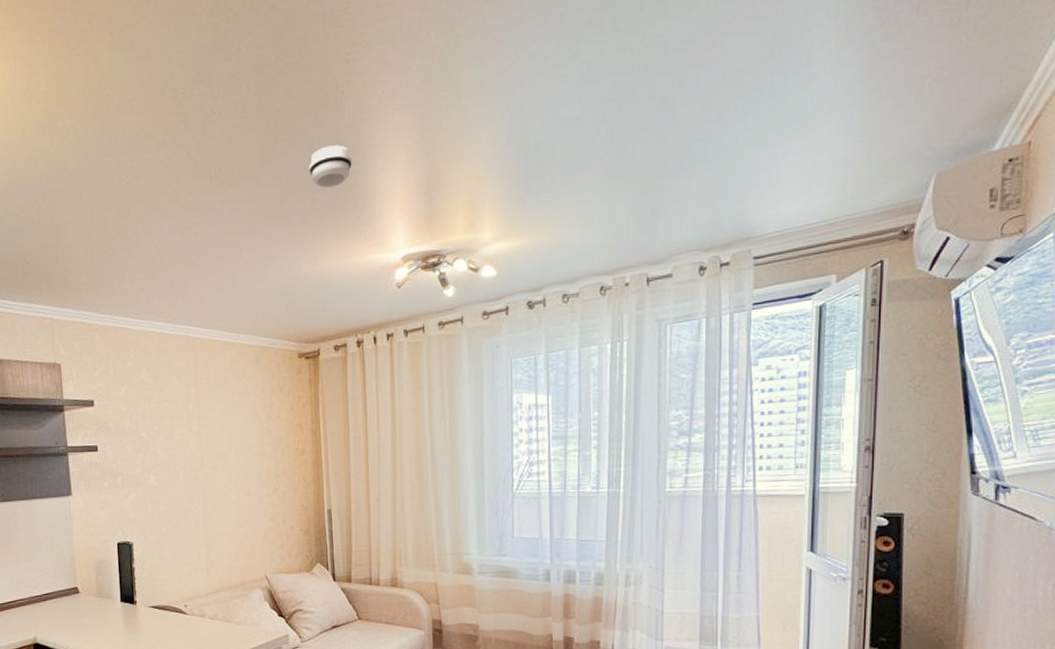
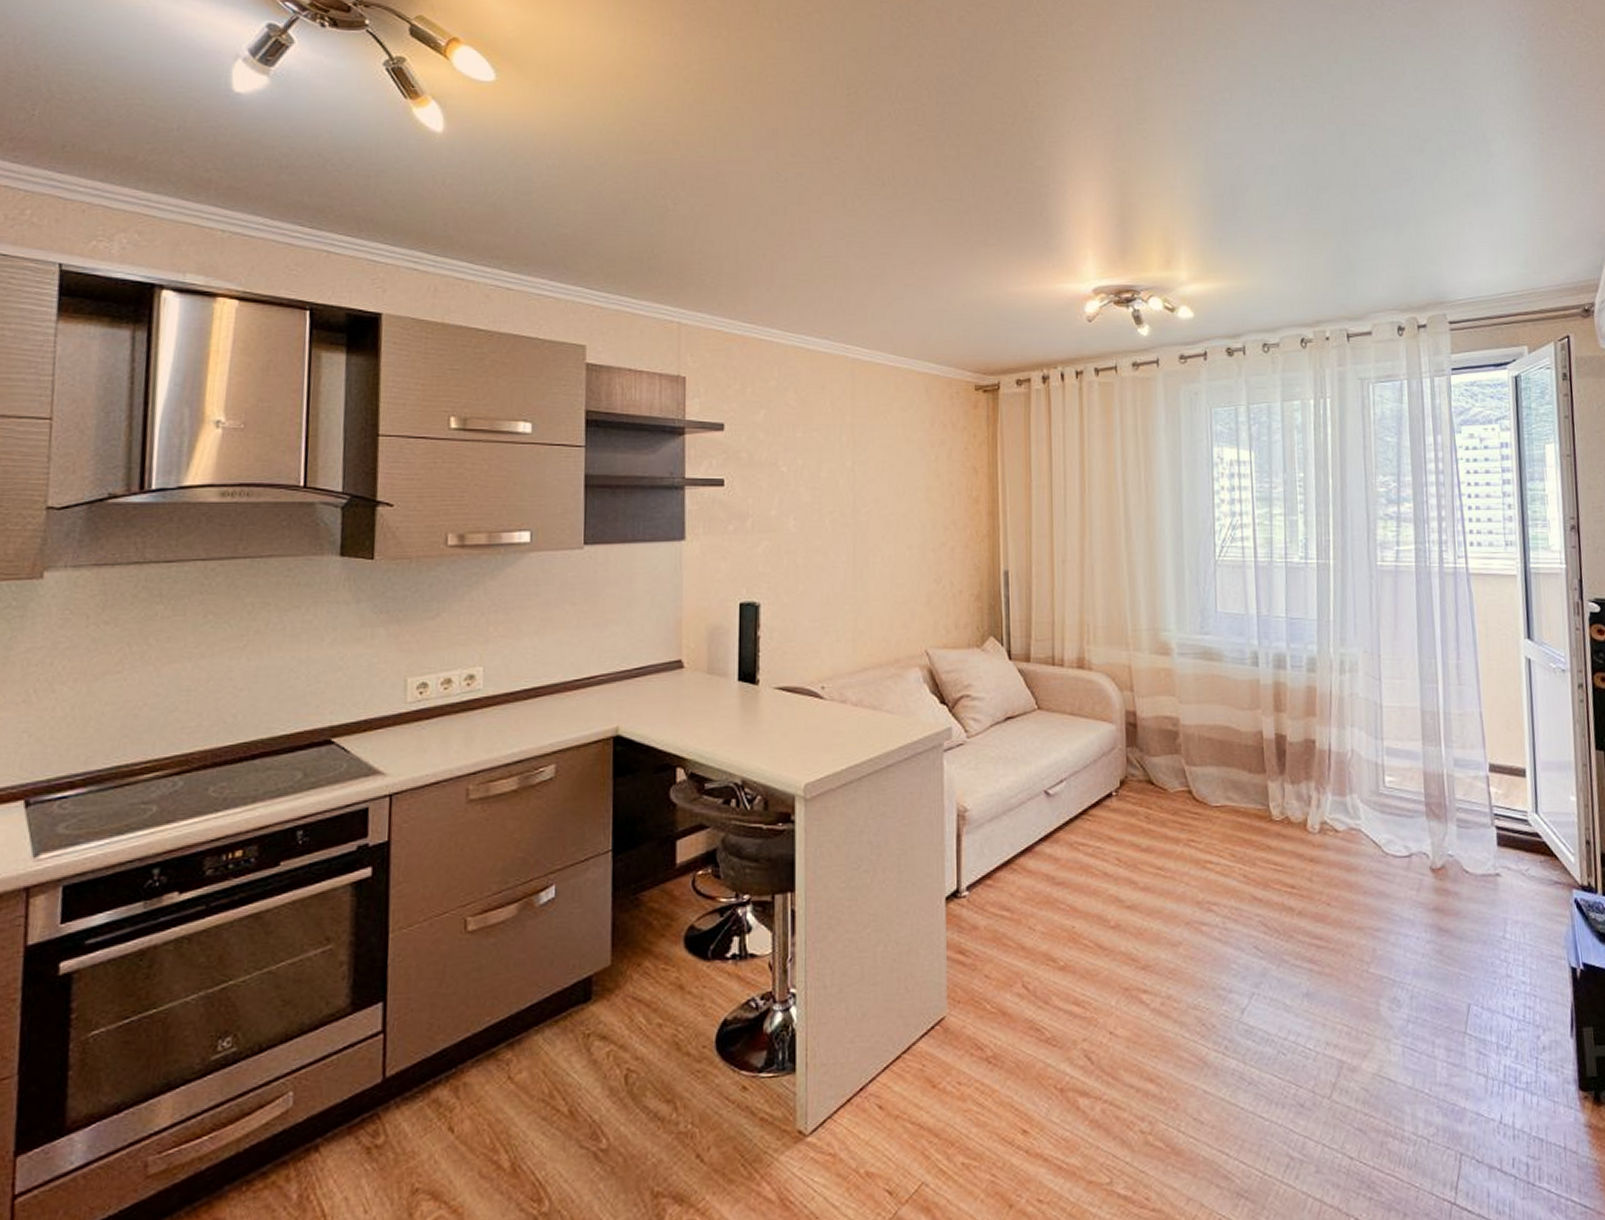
smoke detector: present [309,145,352,188] -> none [994,165,1040,208]

